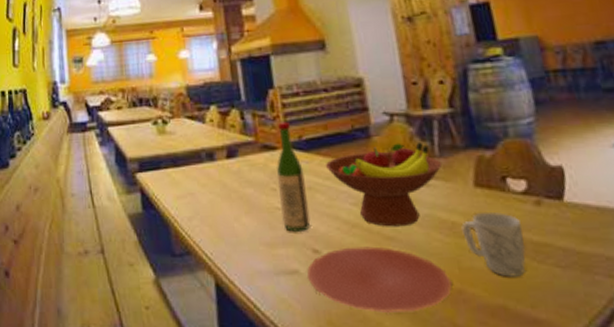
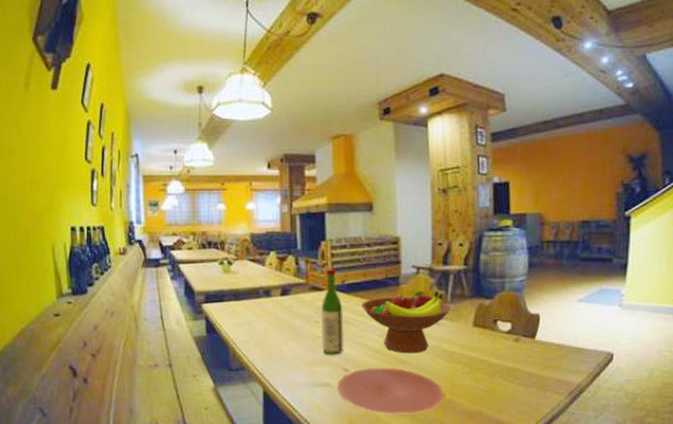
mug: present [461,212,527,277] -> none [458,346,503,392]

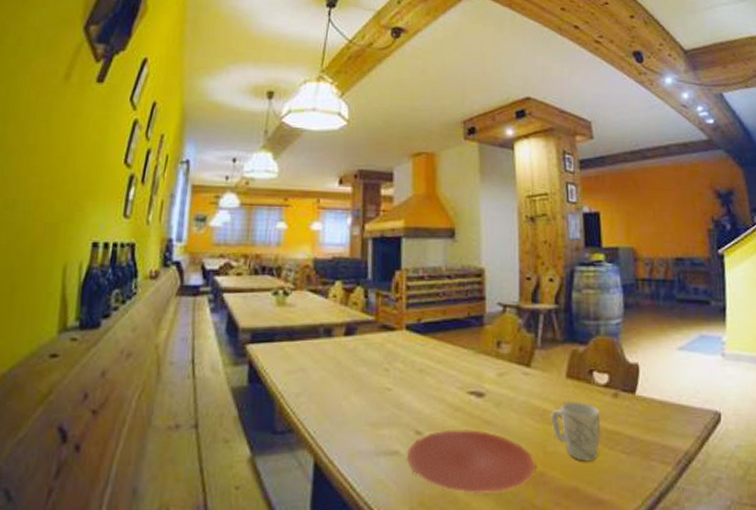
wine bottle: present [321,268,344,356] -> none [390,303,418,414]
fruit bowl: present [360,290,451,354] -> none [438,332,541,412]
mug: none [458,346,503,392] -> present [551,402,601,461]

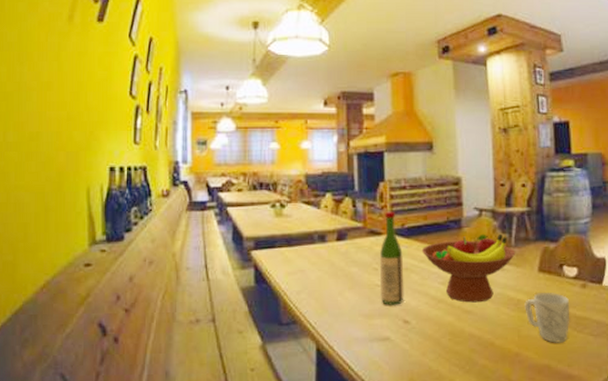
wine bottle: none [390,303,418,414] -> present [379,211,404,306]
plate: present [406,429,536,495] -> none [396,318,512,373]
fruit bowl: none [438,332,541,412] -> present [421,233,515,303]

